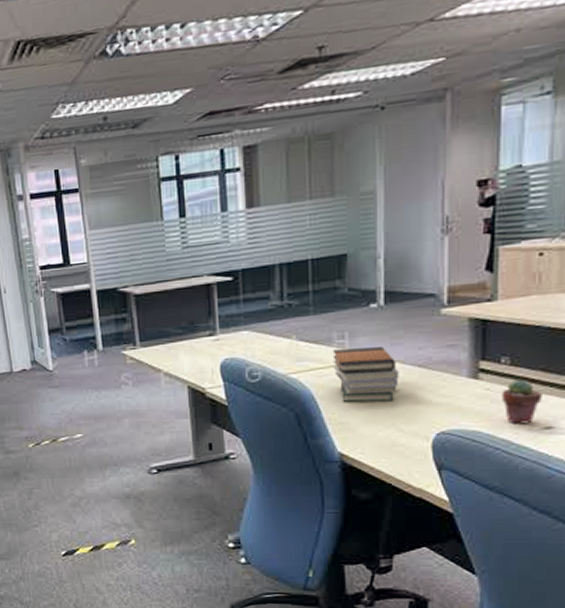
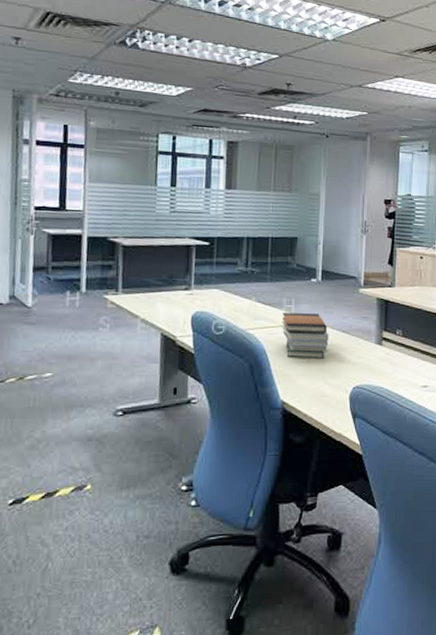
potted succulent: present [501,379,544,425] -> none [396,348,423,383]

